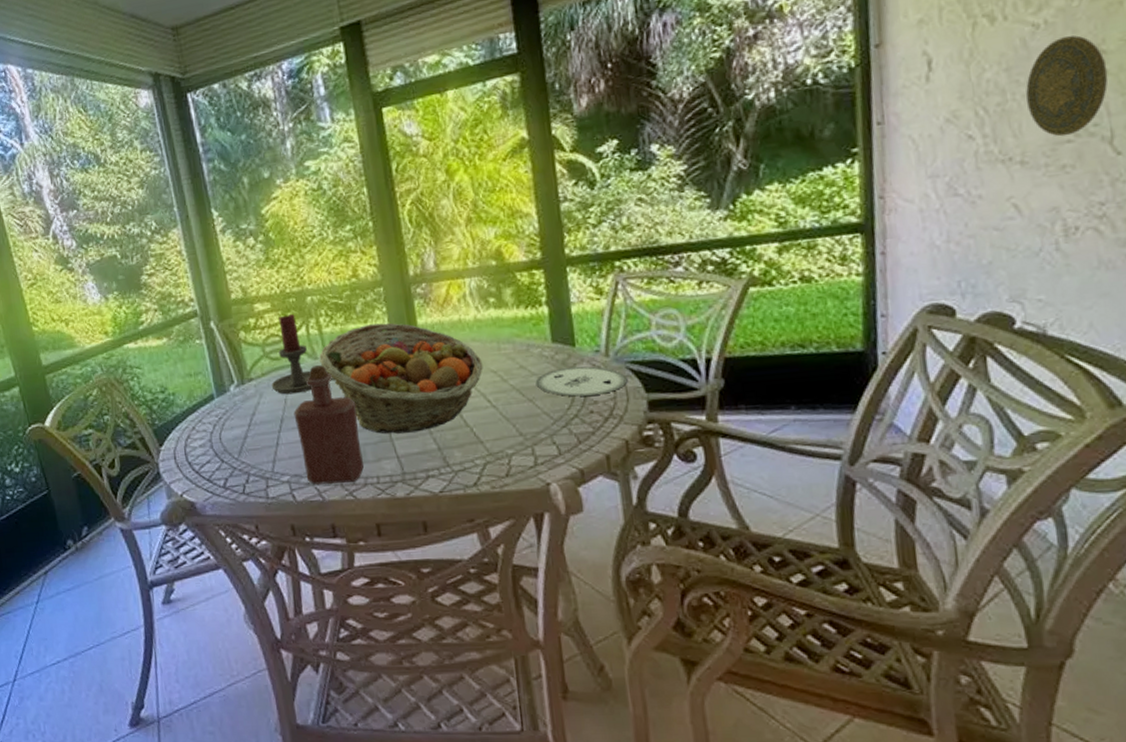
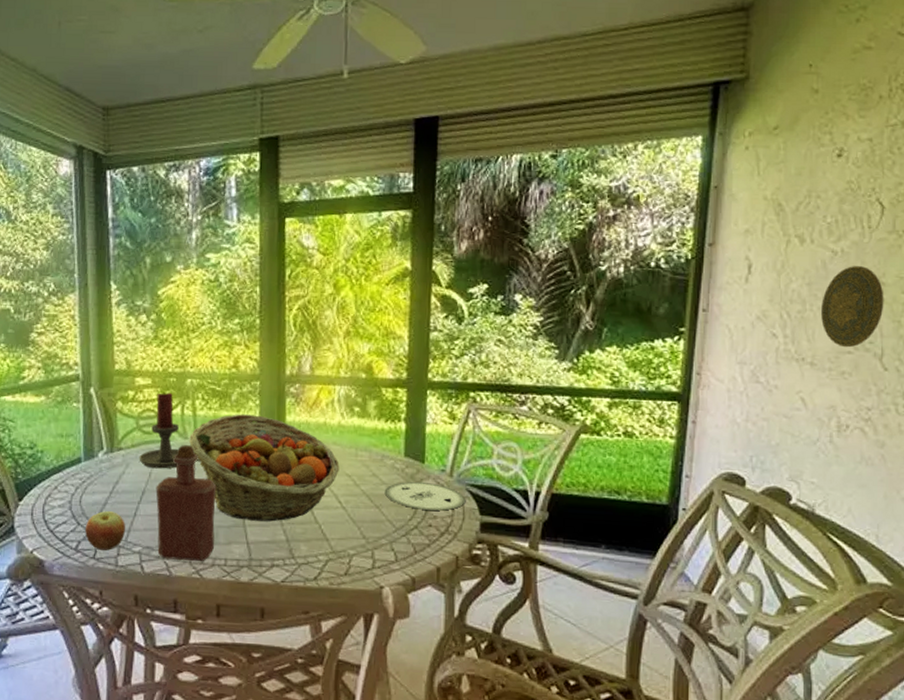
apple: none [230,444,271,485] -> present [85,511,125,551]

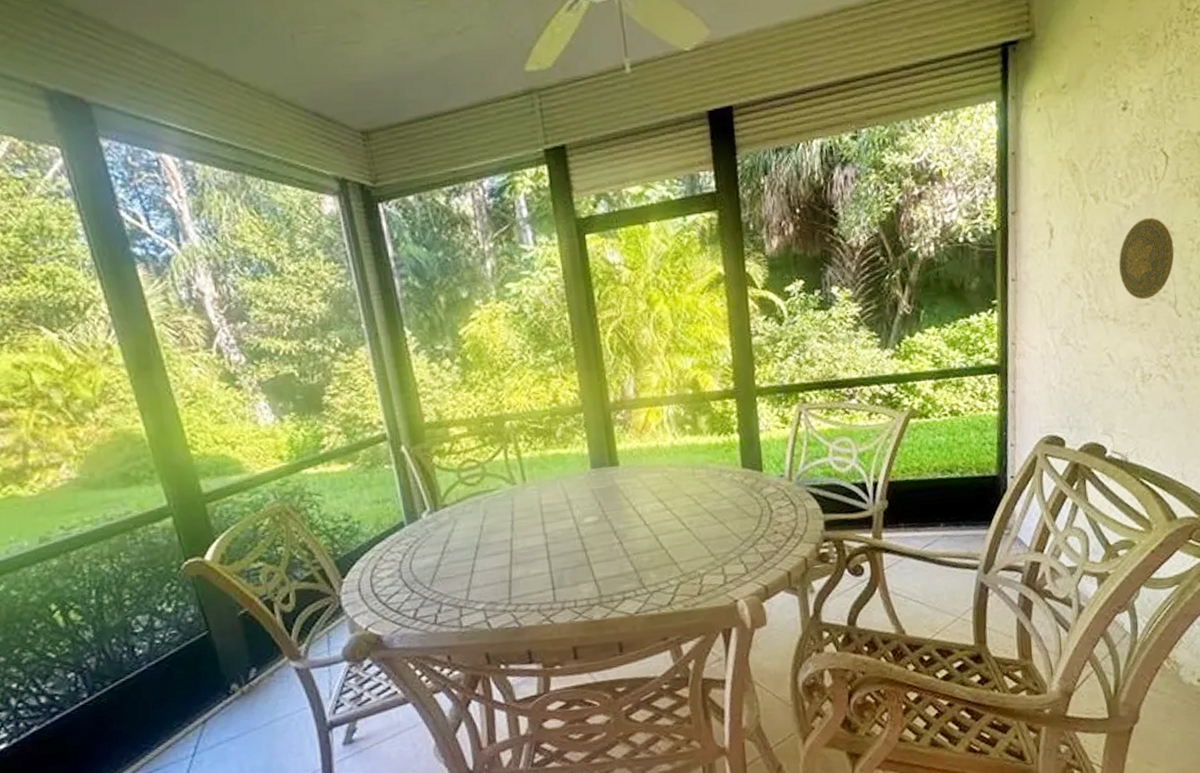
apple: present [85,511,125,551] -> none [421,572,465,615]
candle holder: present [139,393,201,469] -> none [466,439,533,521]
bottle: present [155,445,217,561] -> none [490,490,561,612]
fruit basket: present [189,414,340,522] -> none [517,448,679,558]
plate: present [384,481,466,511] -> none [726,490,808,519]

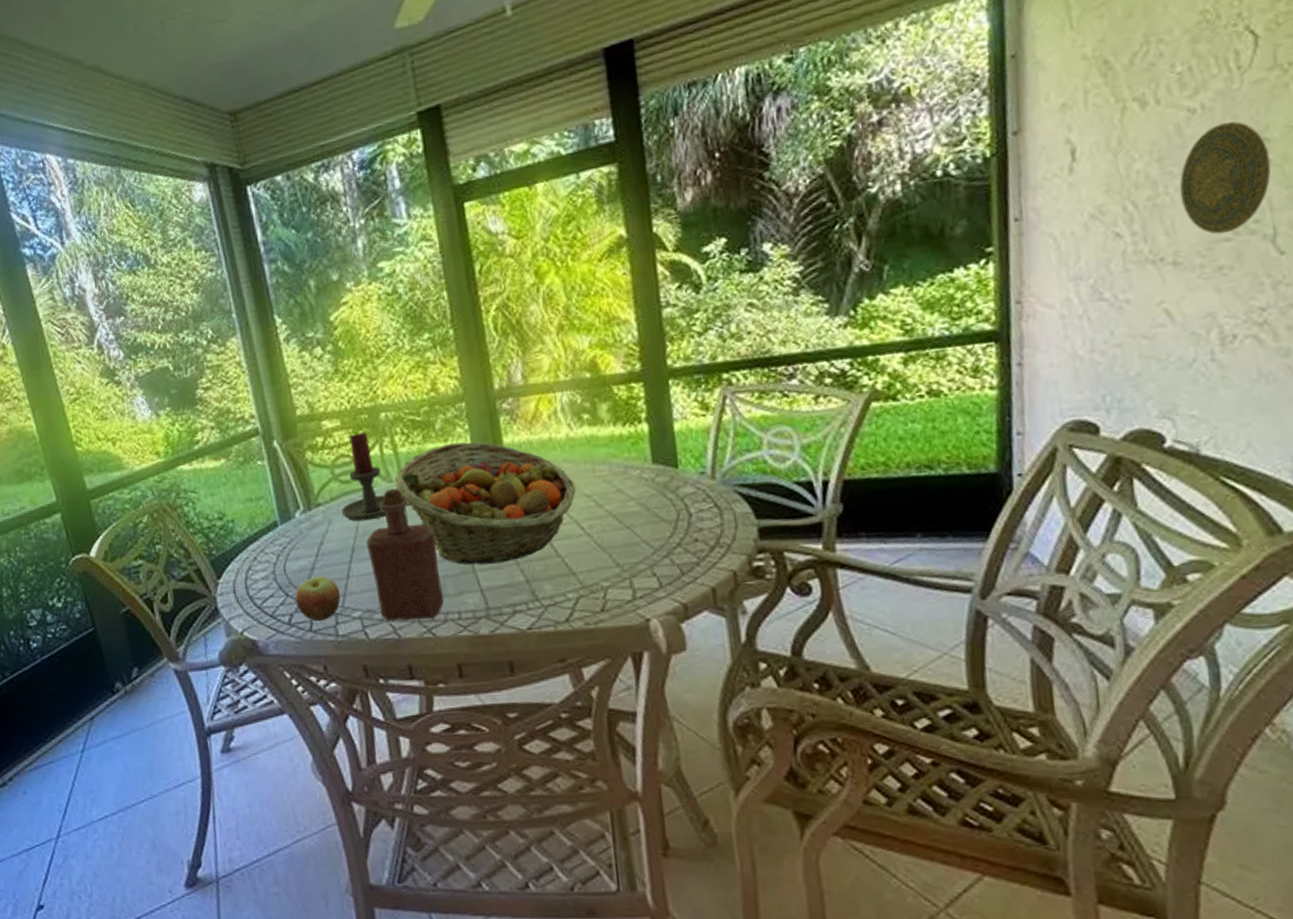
apple: none [421,572,465,615] -> present [295,576,341,621]
candle holder: none [466,439,533,521] -> present [341,432,412,522]
bottle: none [490,490,561,612] -> present [366,489,444,621]
fruit basket: none [517,448,679,558] -> present [394,442,576,565]

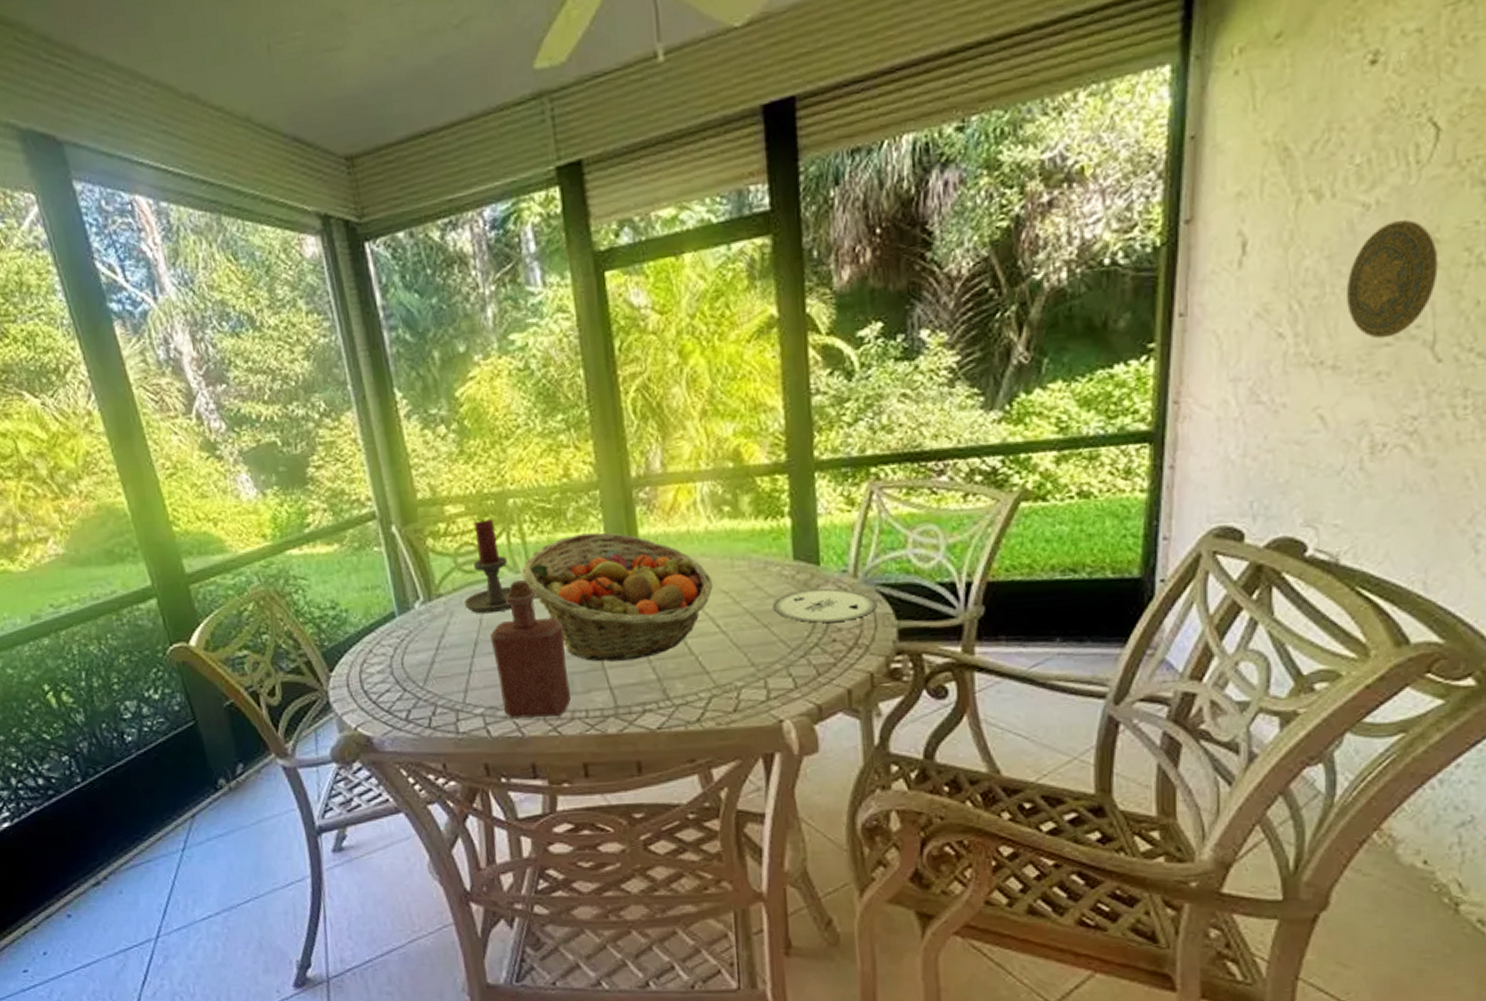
apple: present [295,576,341,621] -> none [413,671,462,717]
plate: none [634,490,737,524] -> present [772,588,877,623]

